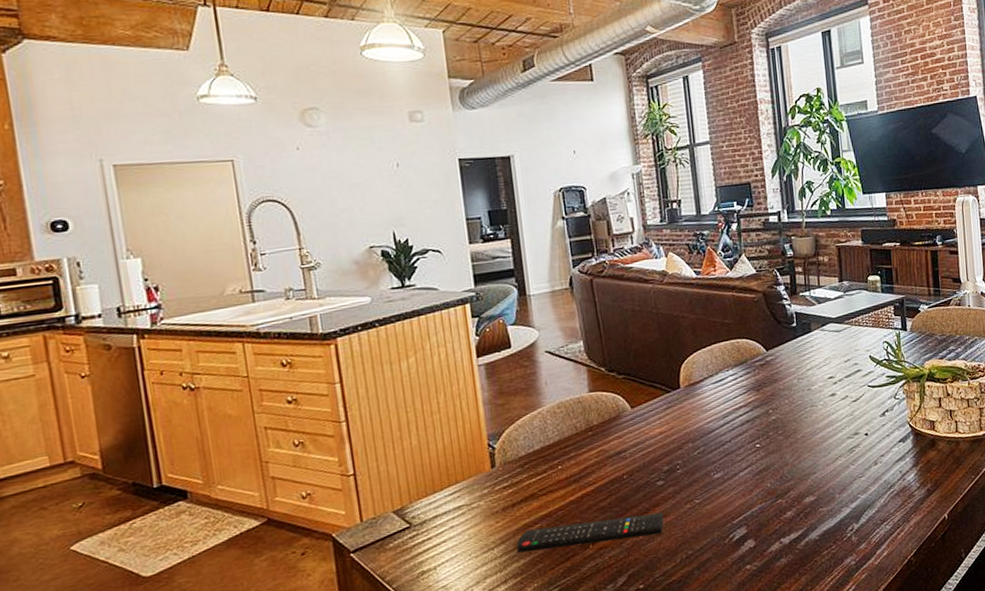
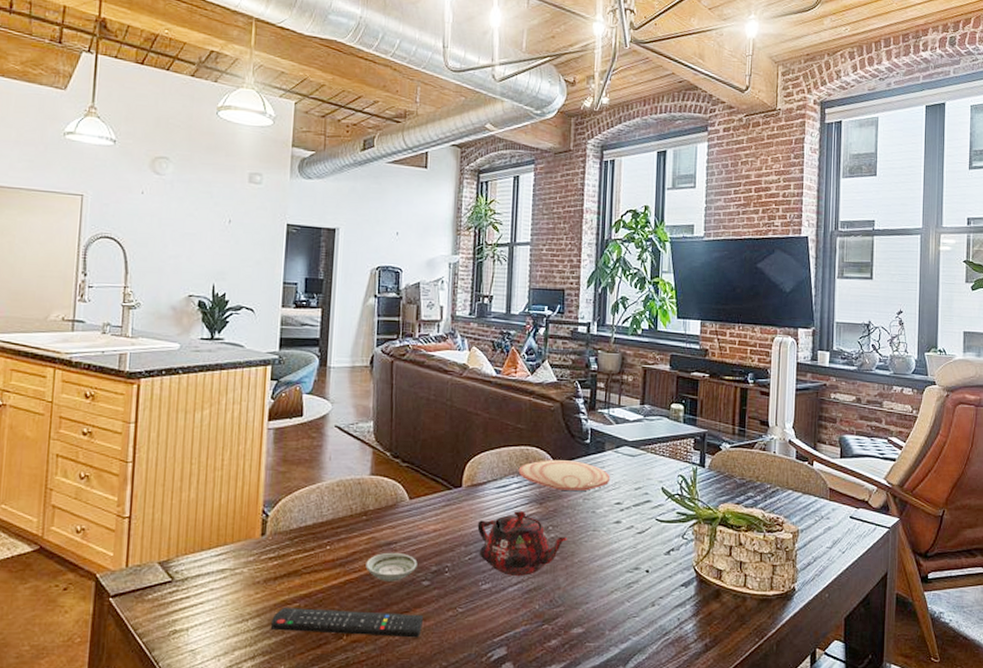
saucer: none [599,459,650,489] -> present [365,552,418,582]
teapot: none [701,400,789,462] -> present [477,511,568,576]
plate: none [732,344,821,375] -> present [518,460,611,491]

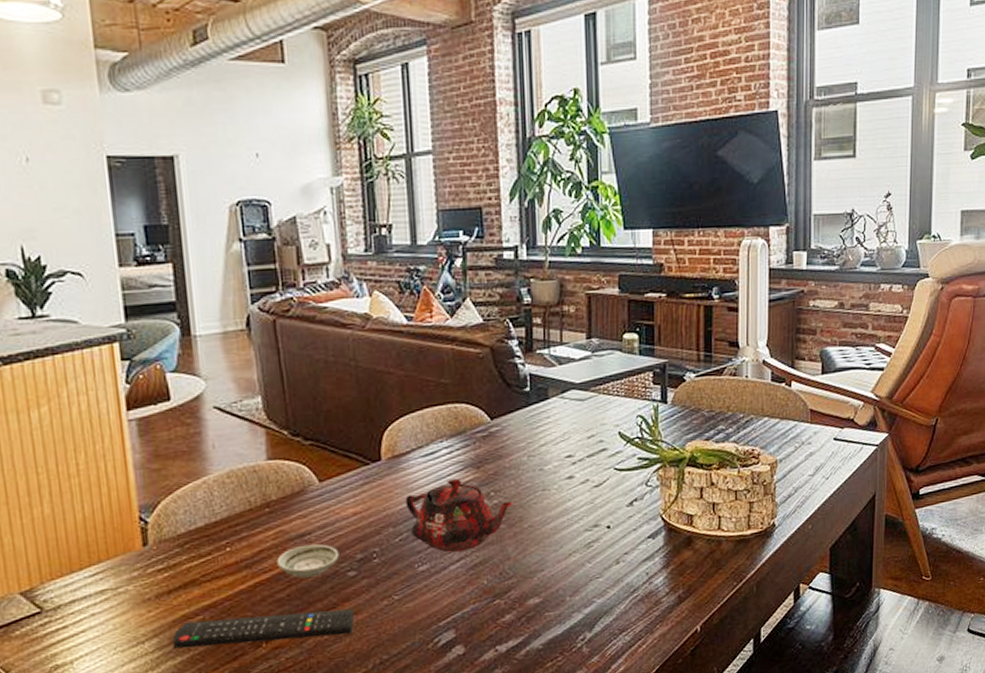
plate: present [518,460,611,491] -> none [447,413,558,450]

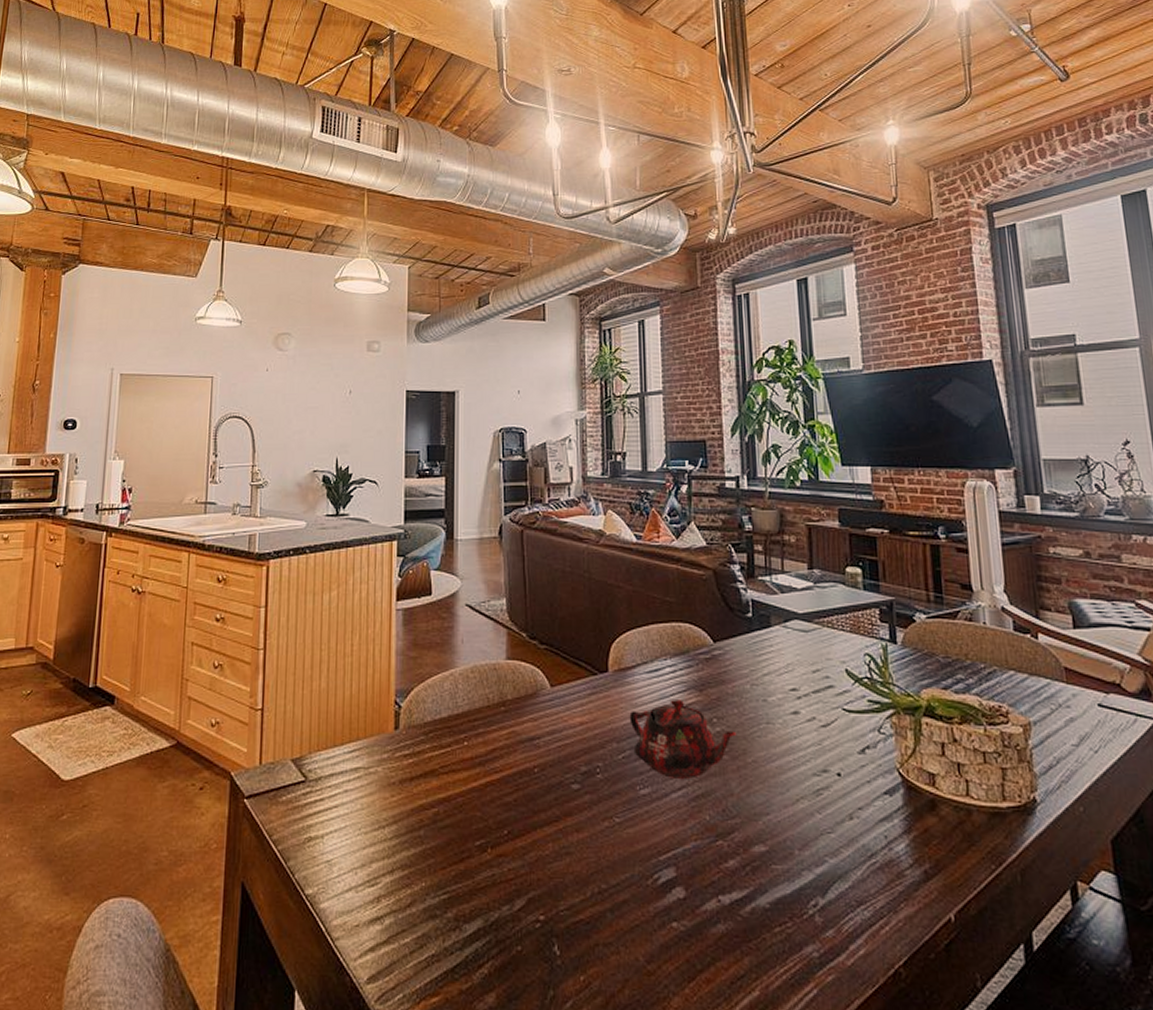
remote control: present [173,608,354,649] -> none [410,813,575,853]
saucer: present [276,543,339,579] -> none [507,749,565,784]

